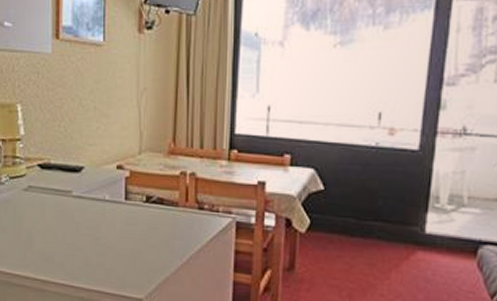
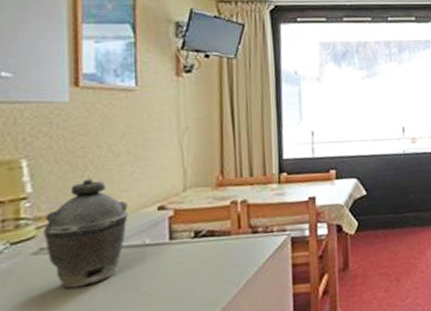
kettle: none [32,129,93,228] -> present [44,179,128,289]

